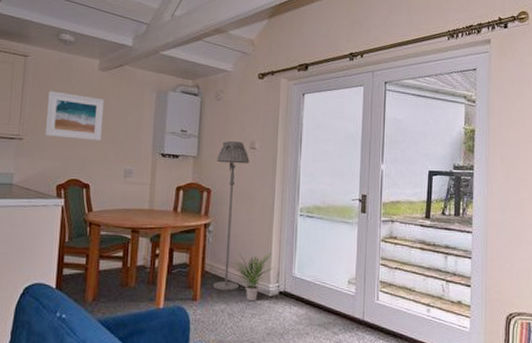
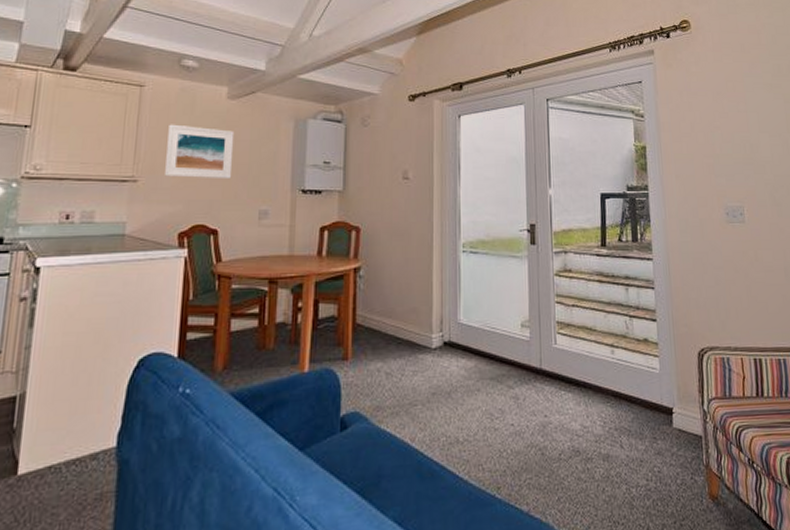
floor lamp: present [212,140,250,291] -> none [365,171,403,347]
potted plant: present [234,252,275,301] -> none [390,297,437,356]

